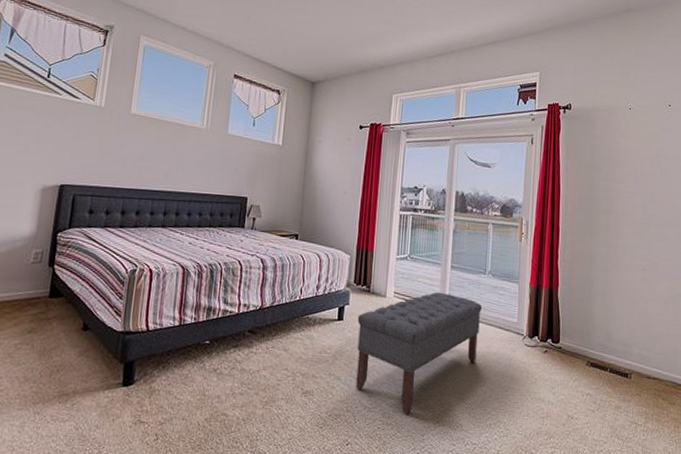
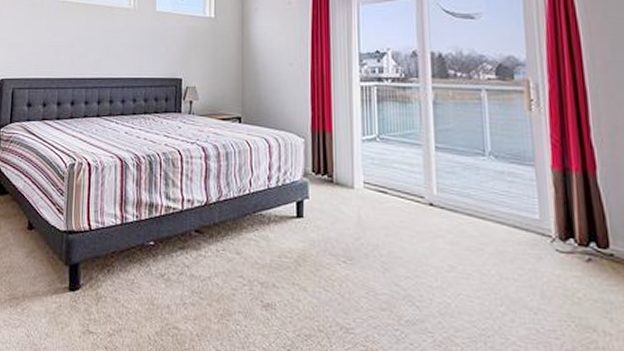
bench: present [356,292,482,414] -> none [321,180,486,339]

